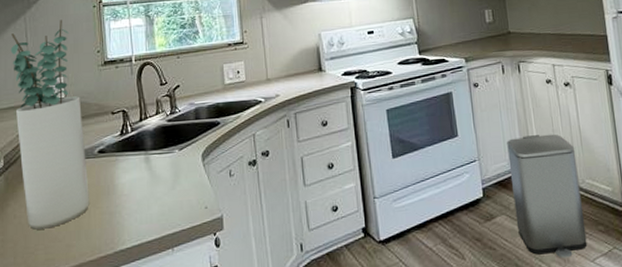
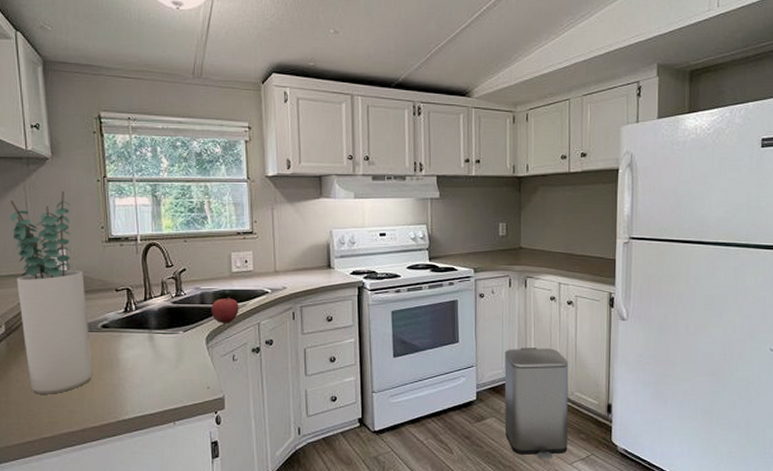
fruit: none [206,110,234,138] -> present [211,297,239,323]

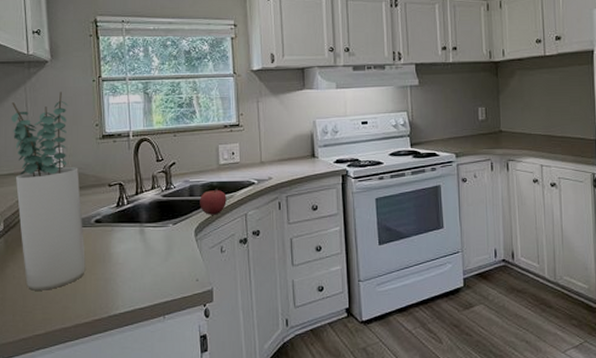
pedal bin: present [504,348,569,460] -> none [490,231,560,348]

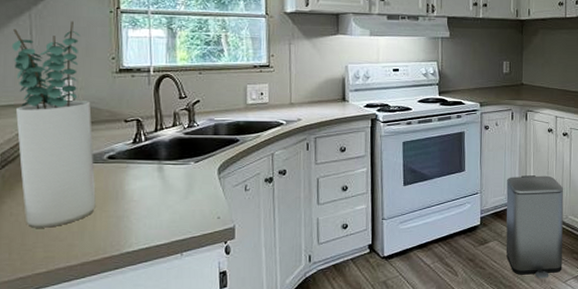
fruit: present [200,189,227,215] -> none [224,128,253,154]
pedal bin: none [490,231,560,348] -> present [506,175,564,279]

